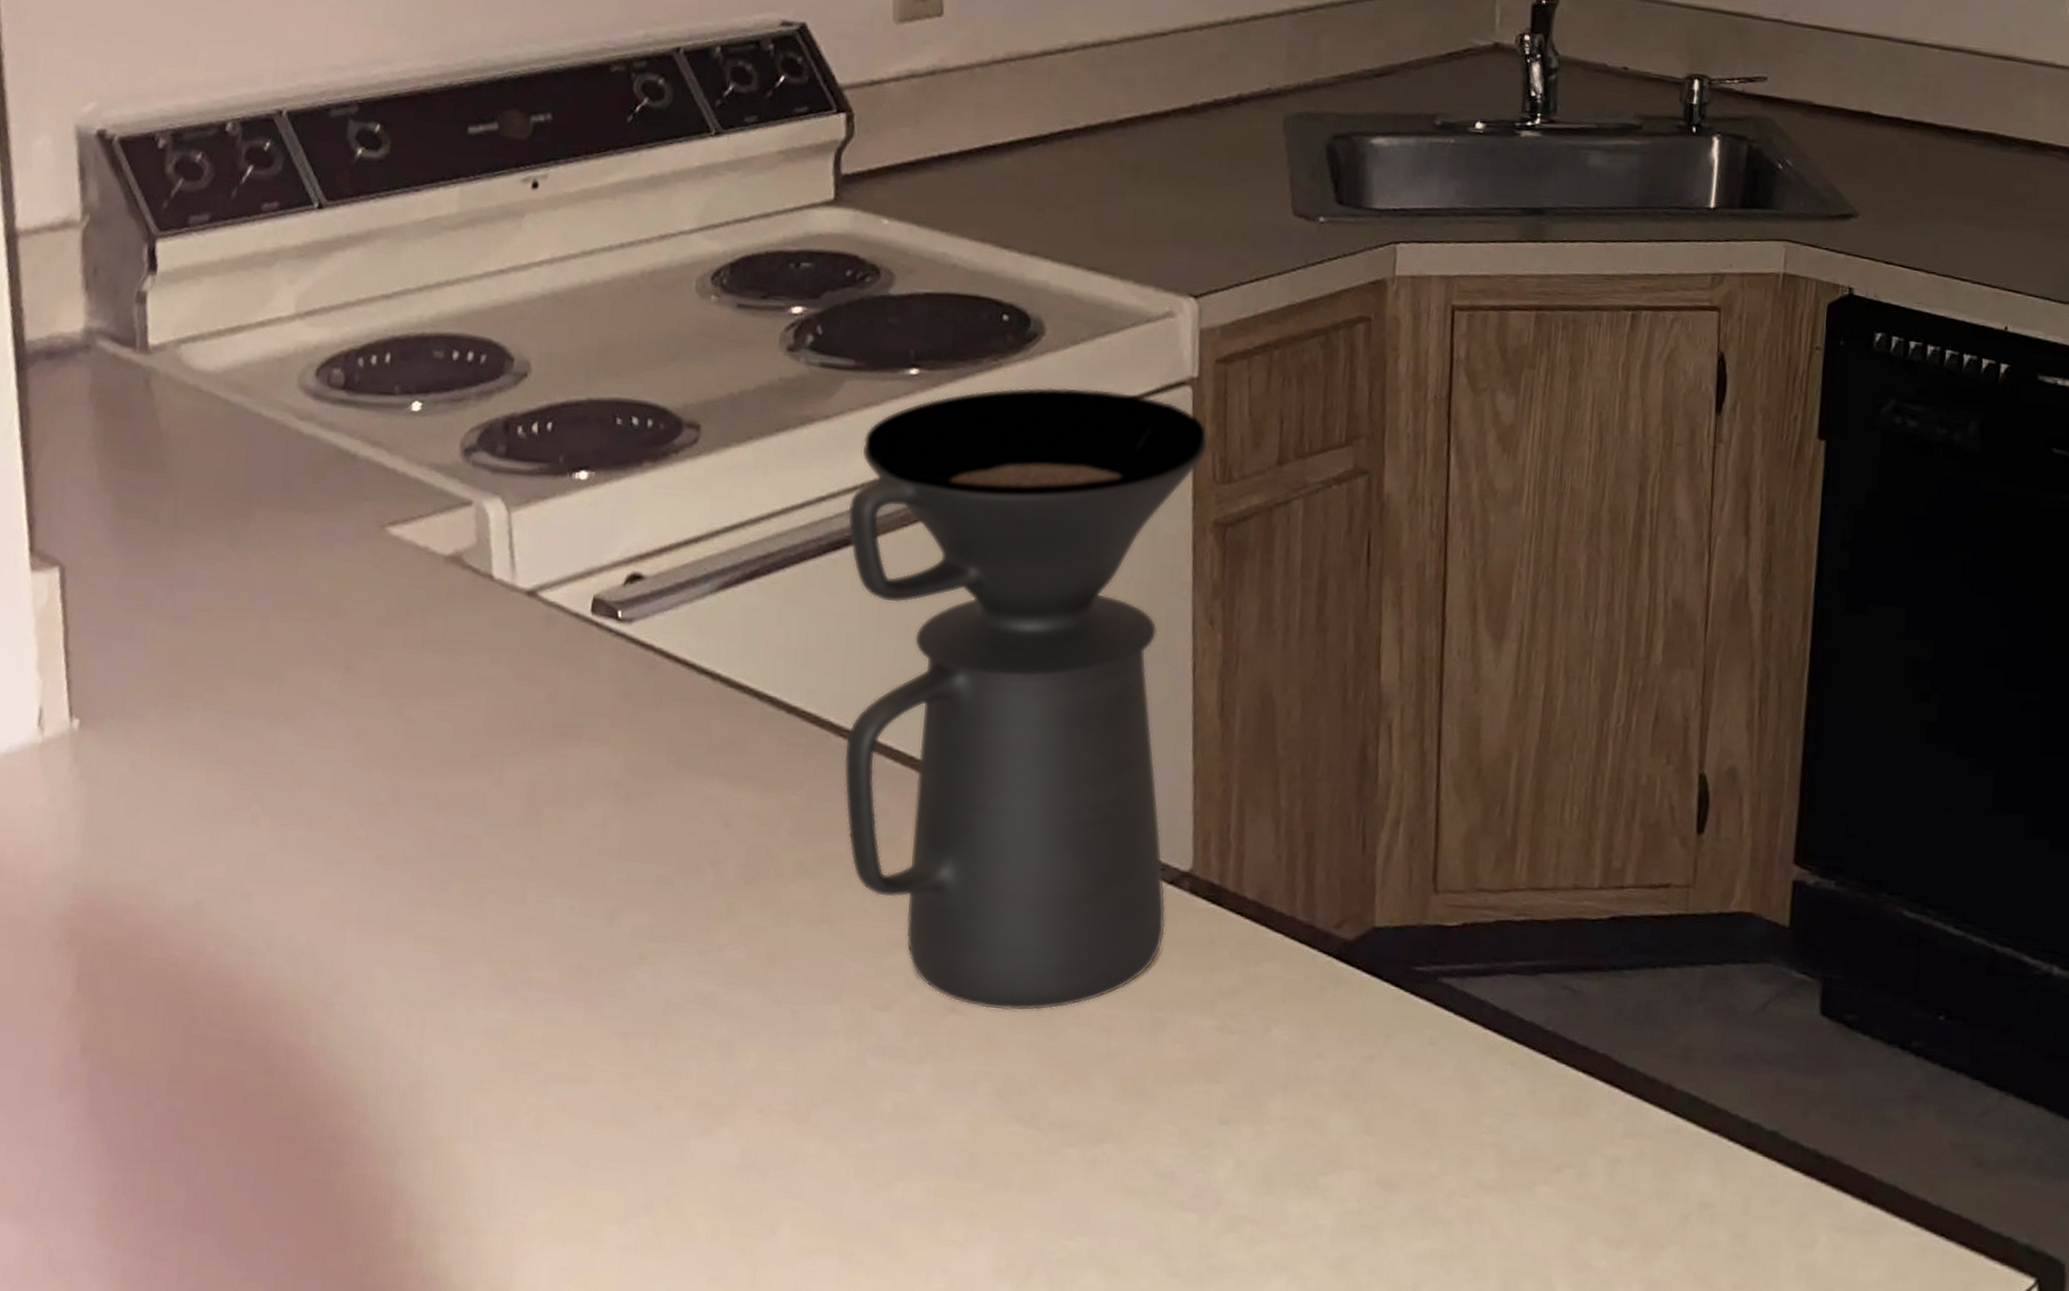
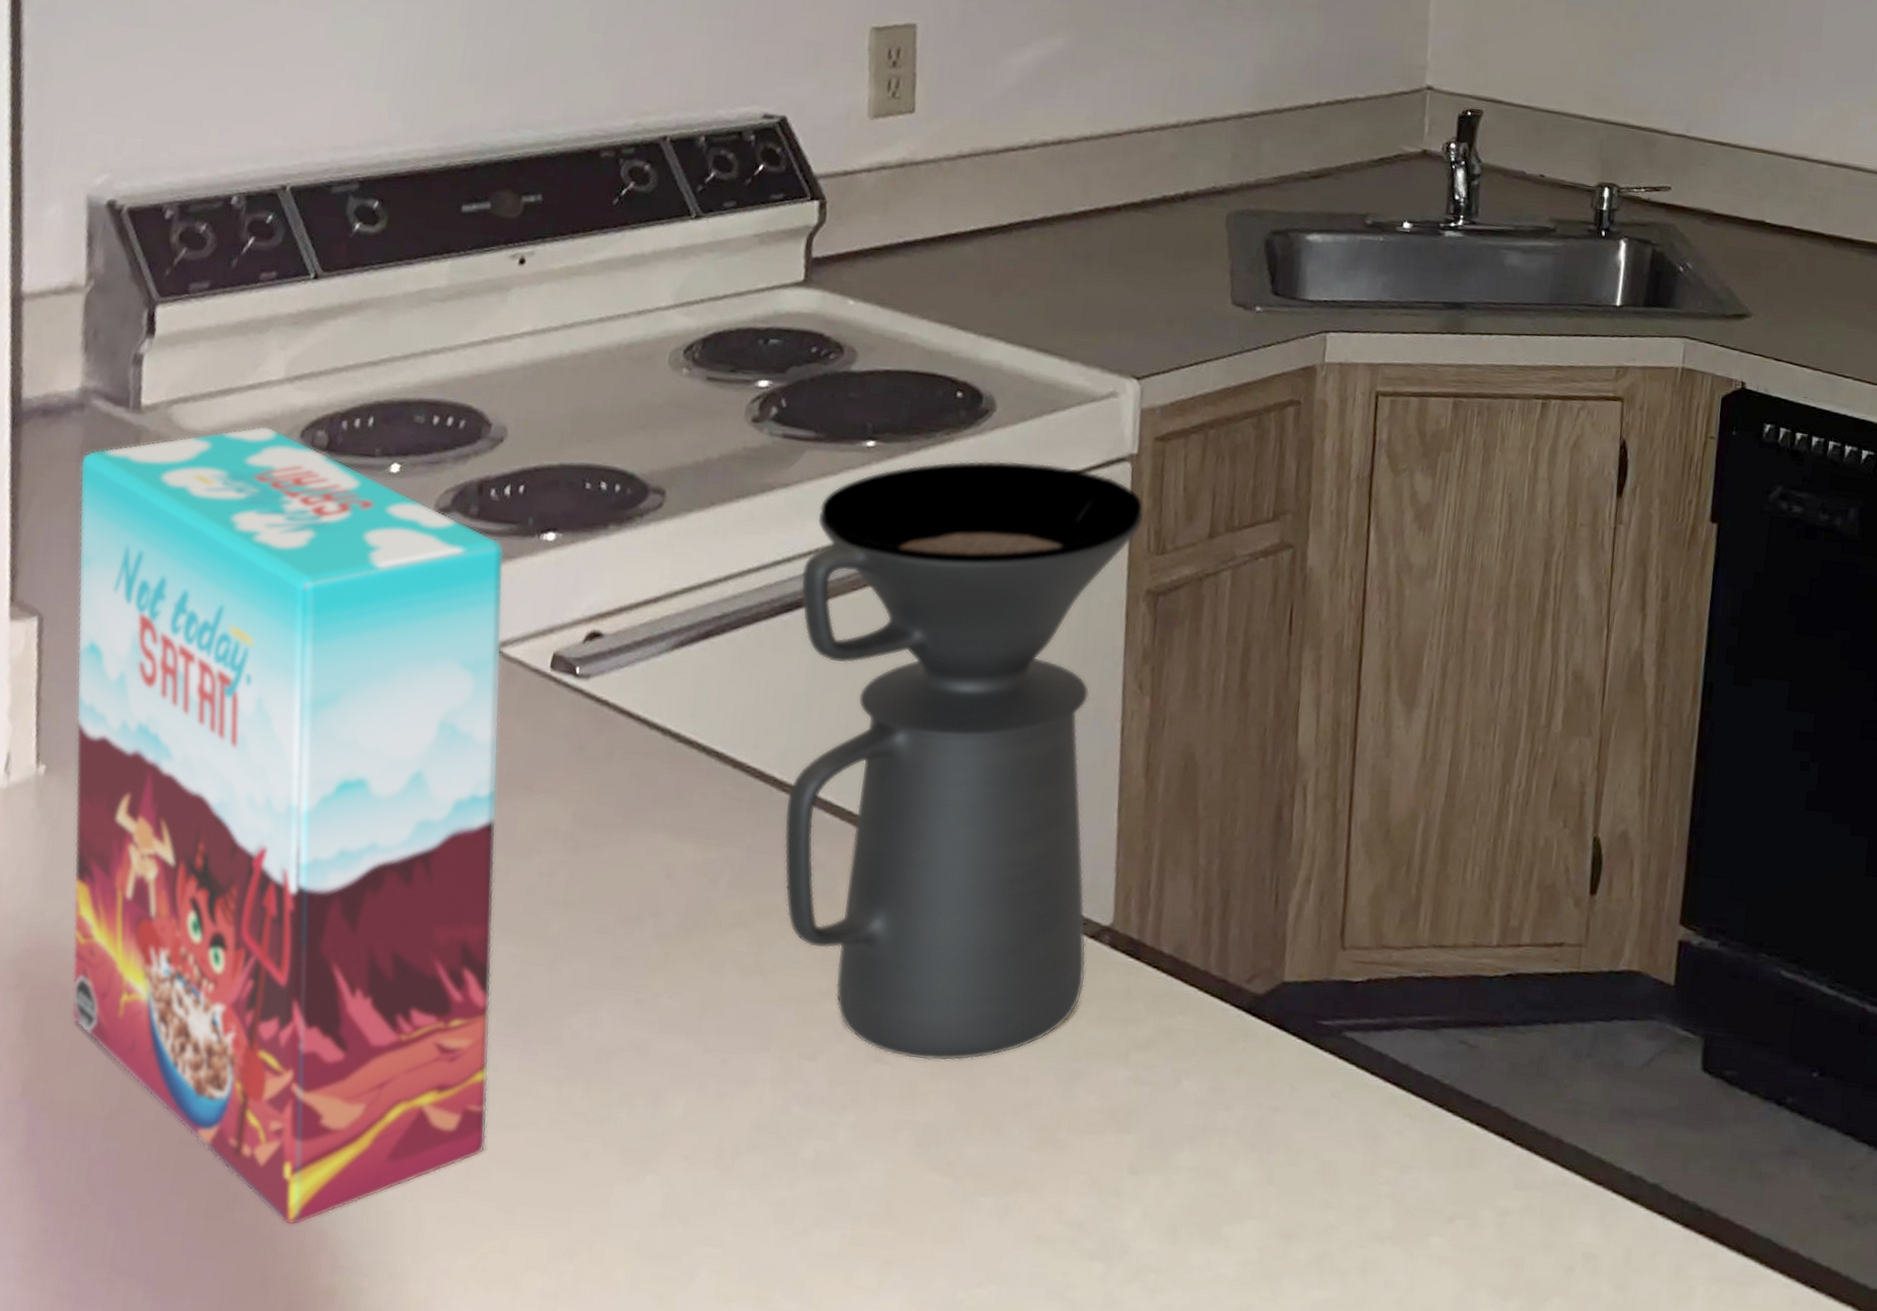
cereal box: none [90,364,556,1181] -> present [72,426,504,1226]

